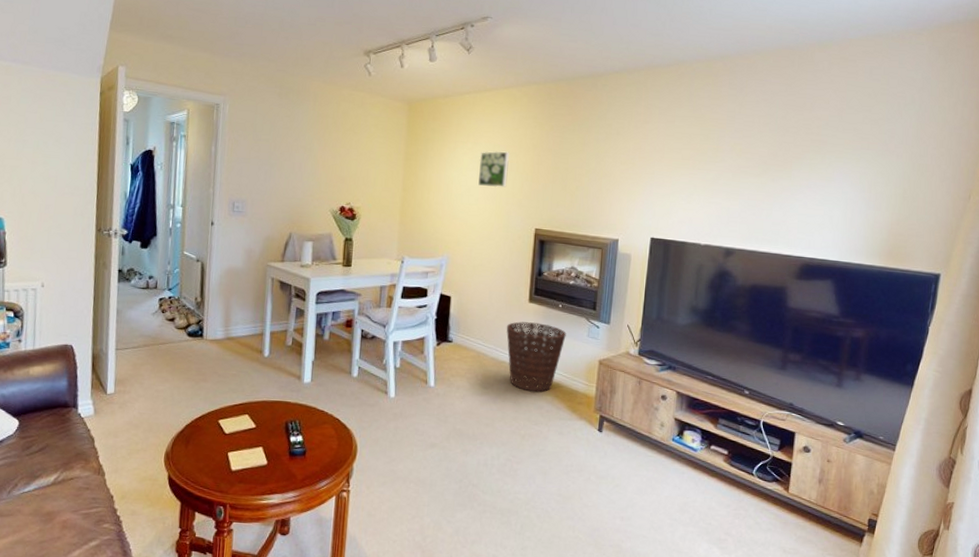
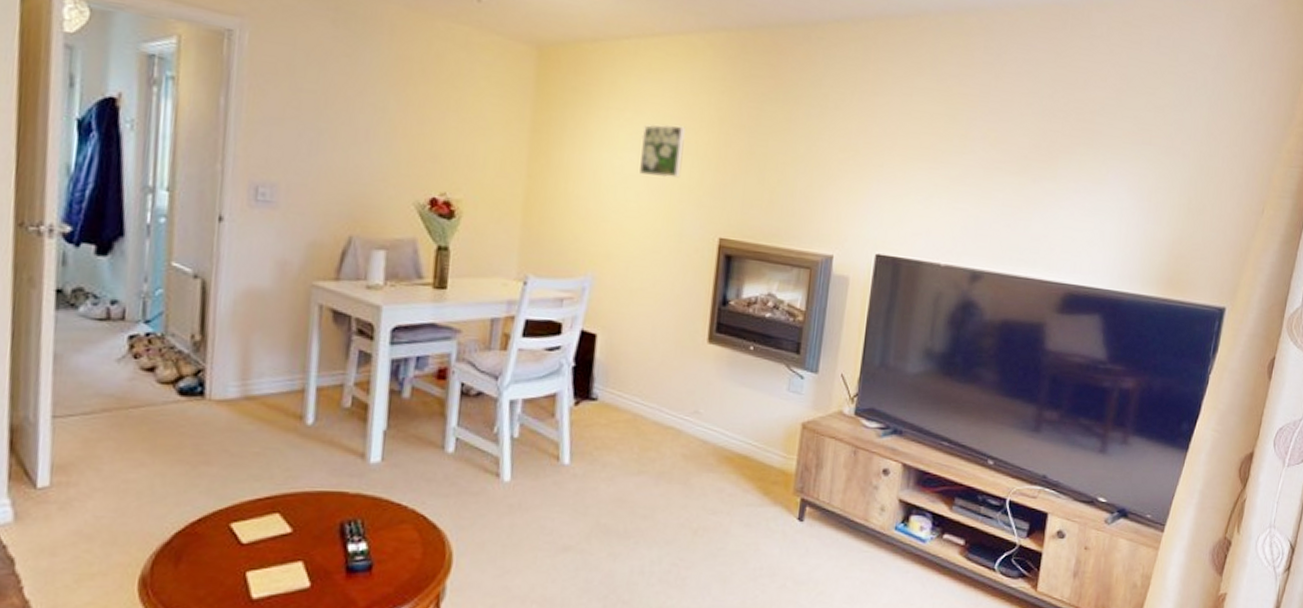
basket: present [506,321,566,393] -> none [675,370,759,469]

